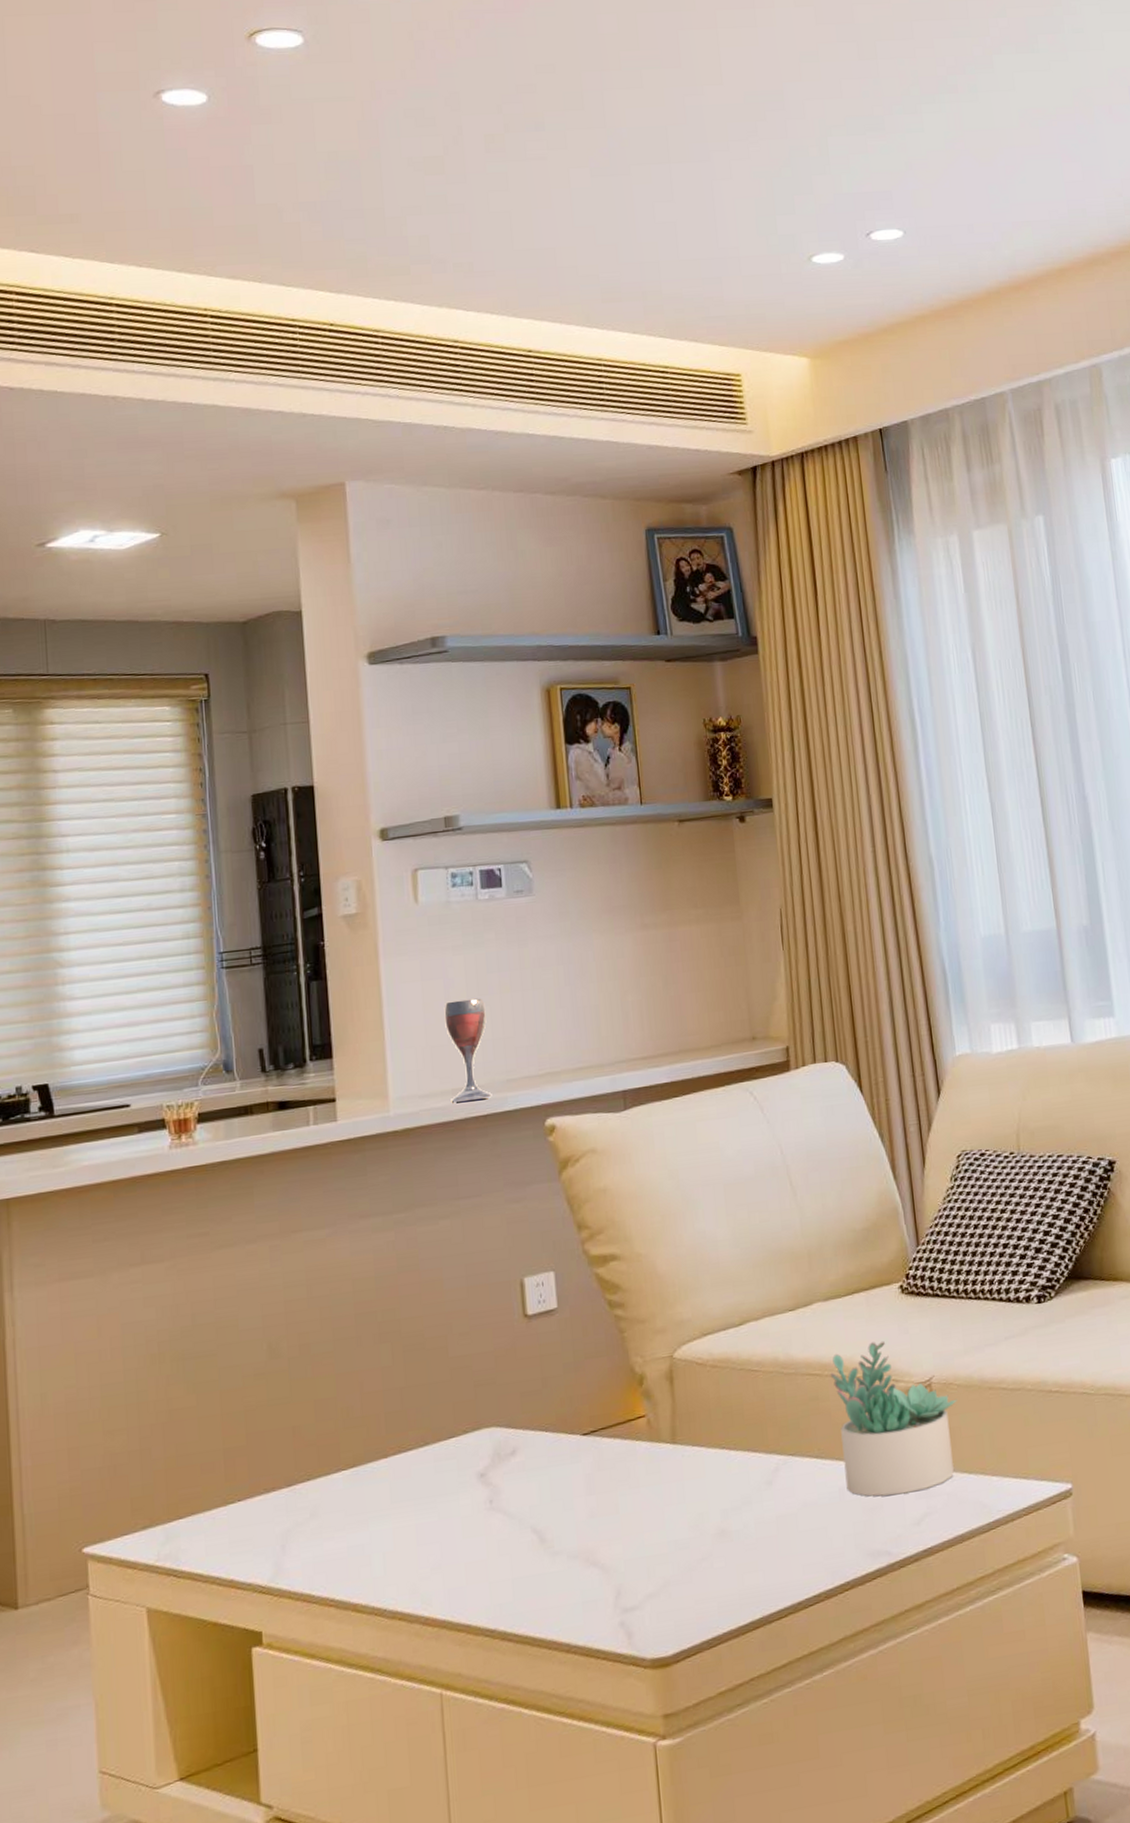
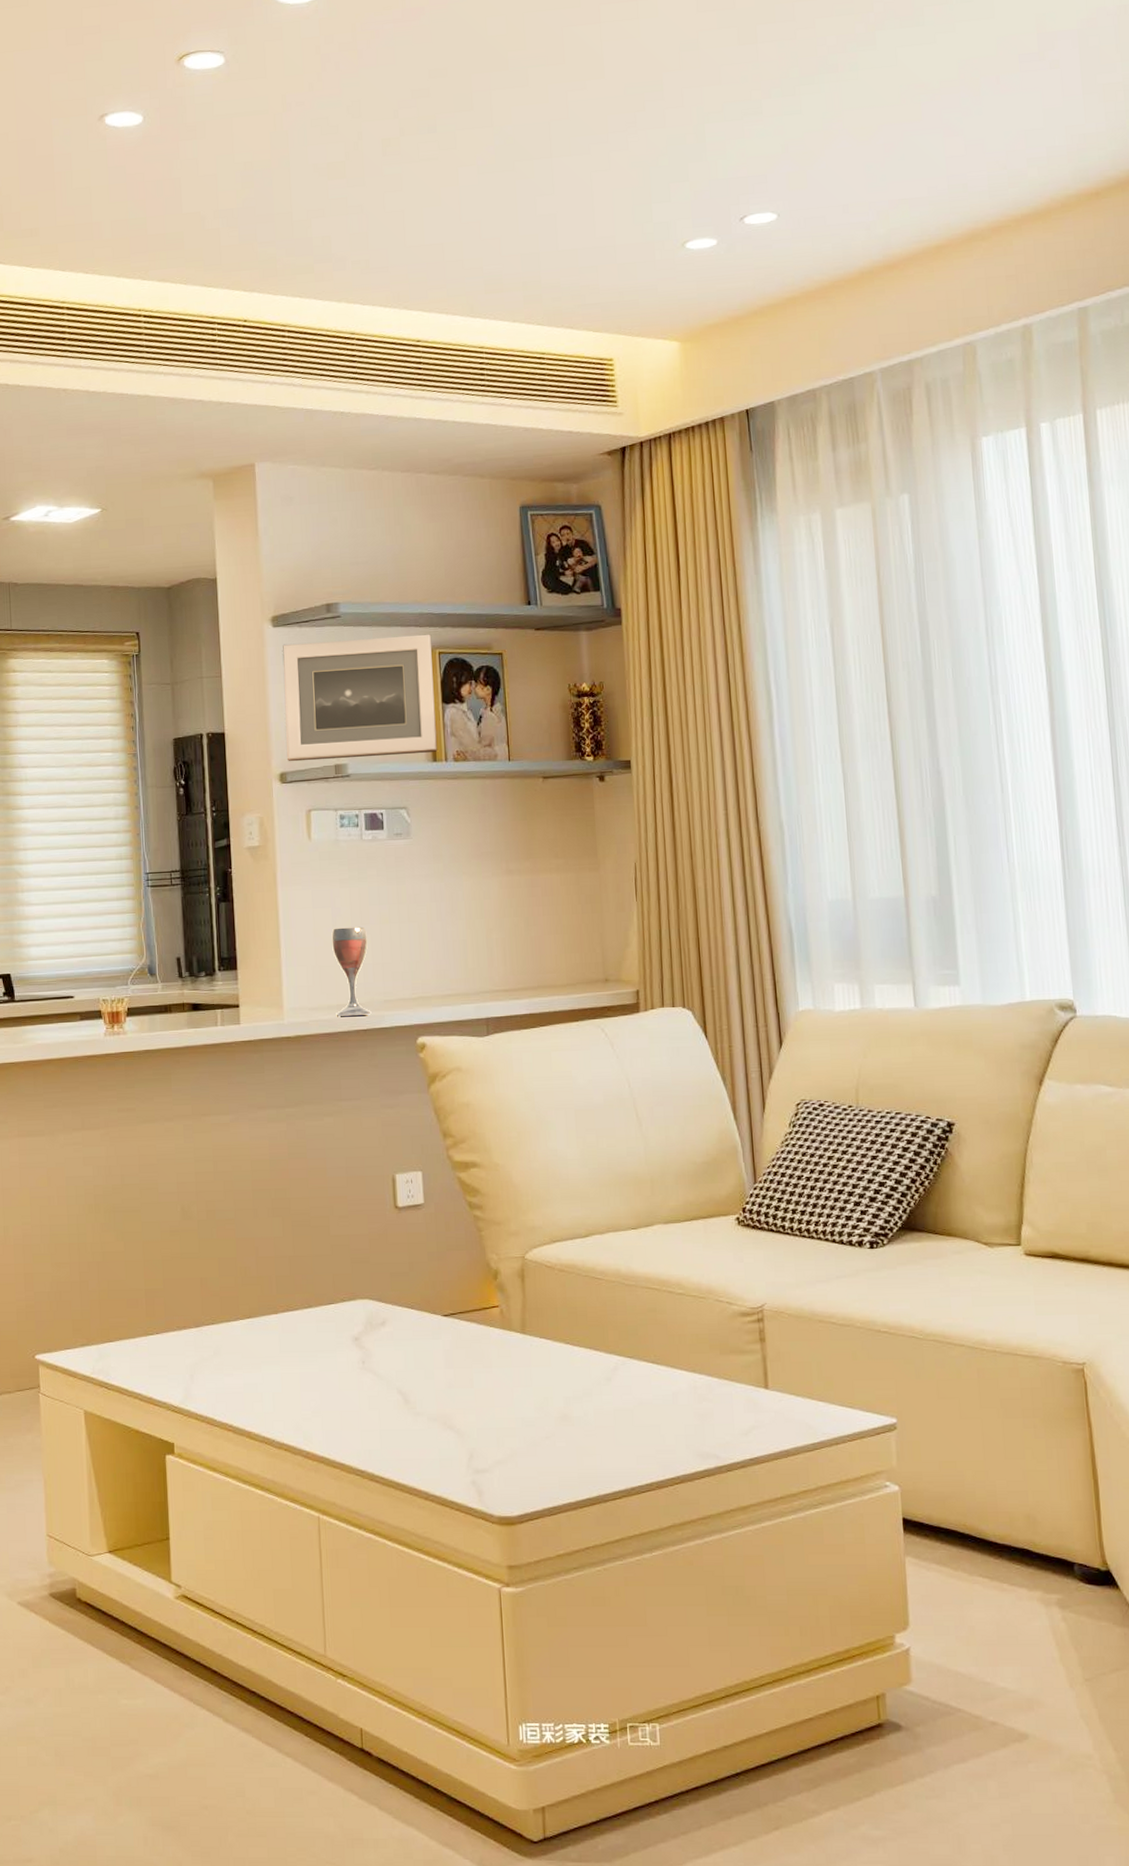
picture frame: none [381,668,561,816] -> present [283,634,437,762]
succulent plant: present [830,1340,957,1497] -> none [668,1266,787,1406]

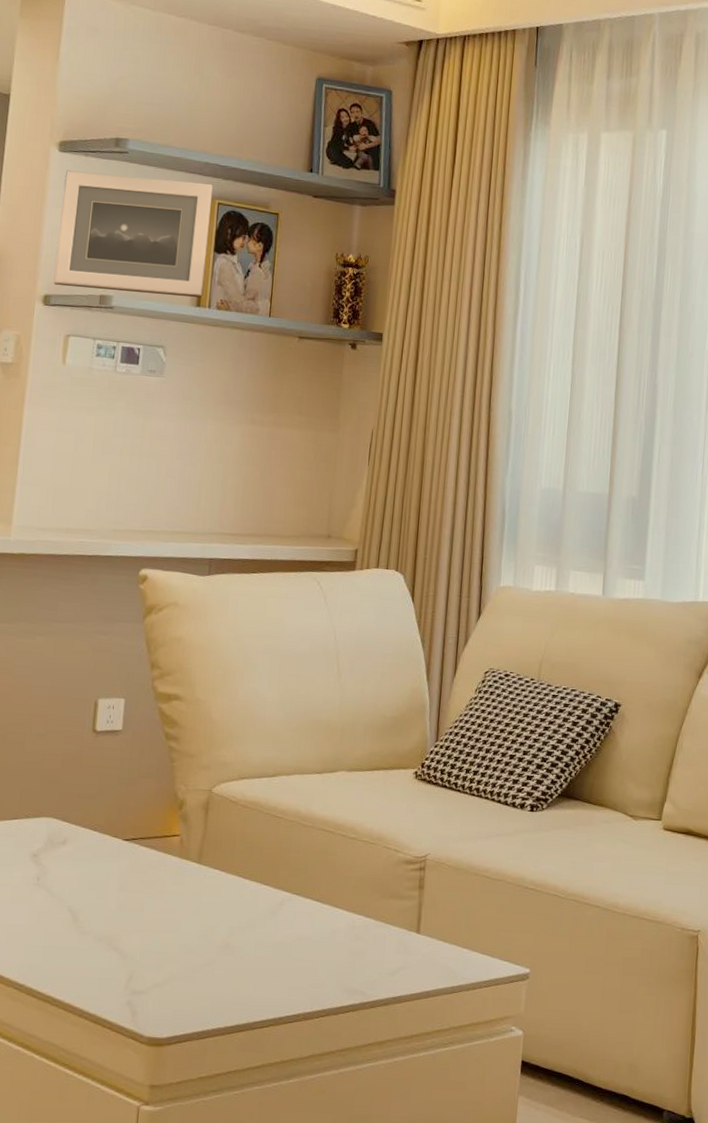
cup: present [332,926,370,1017] -> none [65,453,106,542]

